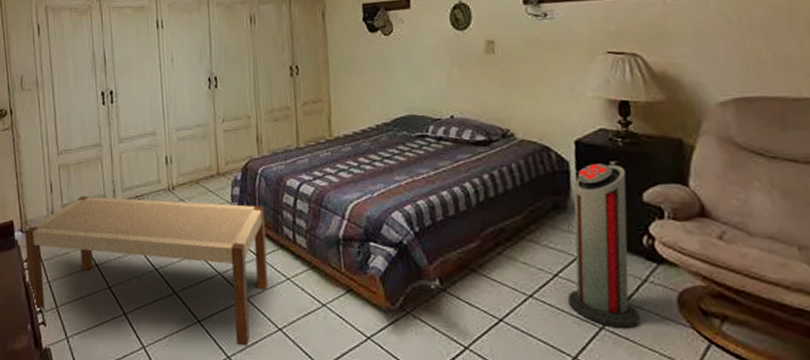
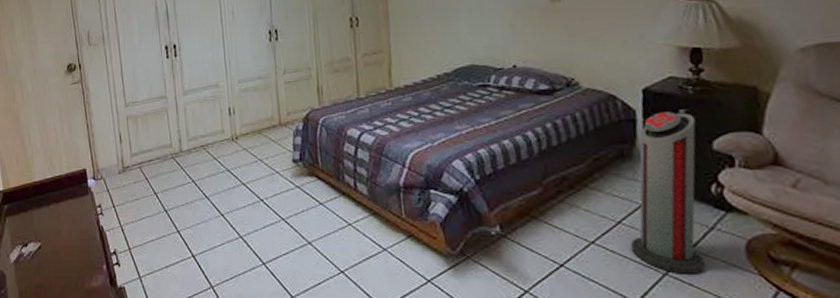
bench: present [25,195,269,346] -> none [97,145,331,287]

